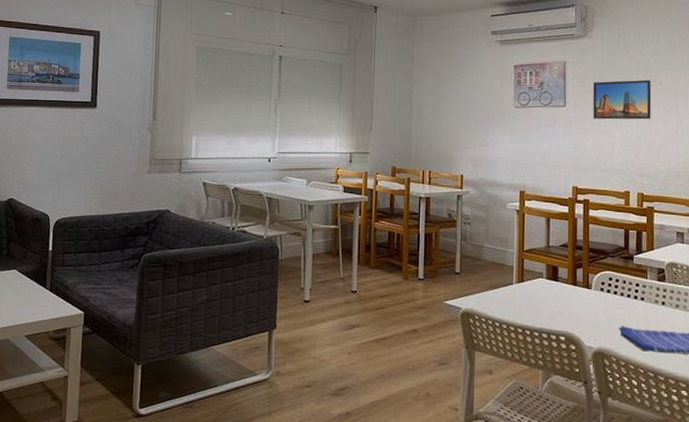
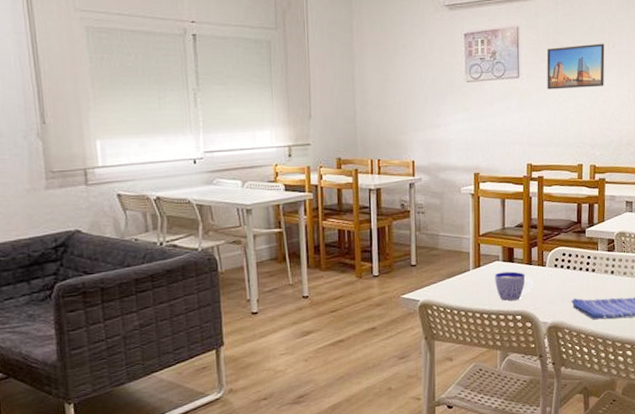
cup: none [538,290,577,320] -> present [495,271,533,301]

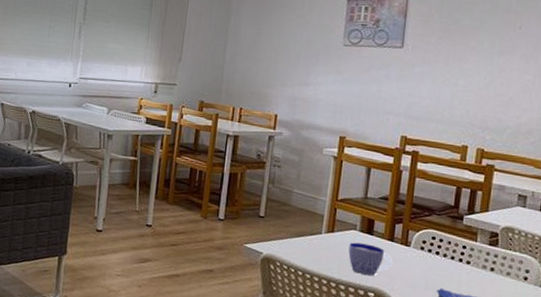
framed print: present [546,43,605,90] -> none [434,22,510,68]

